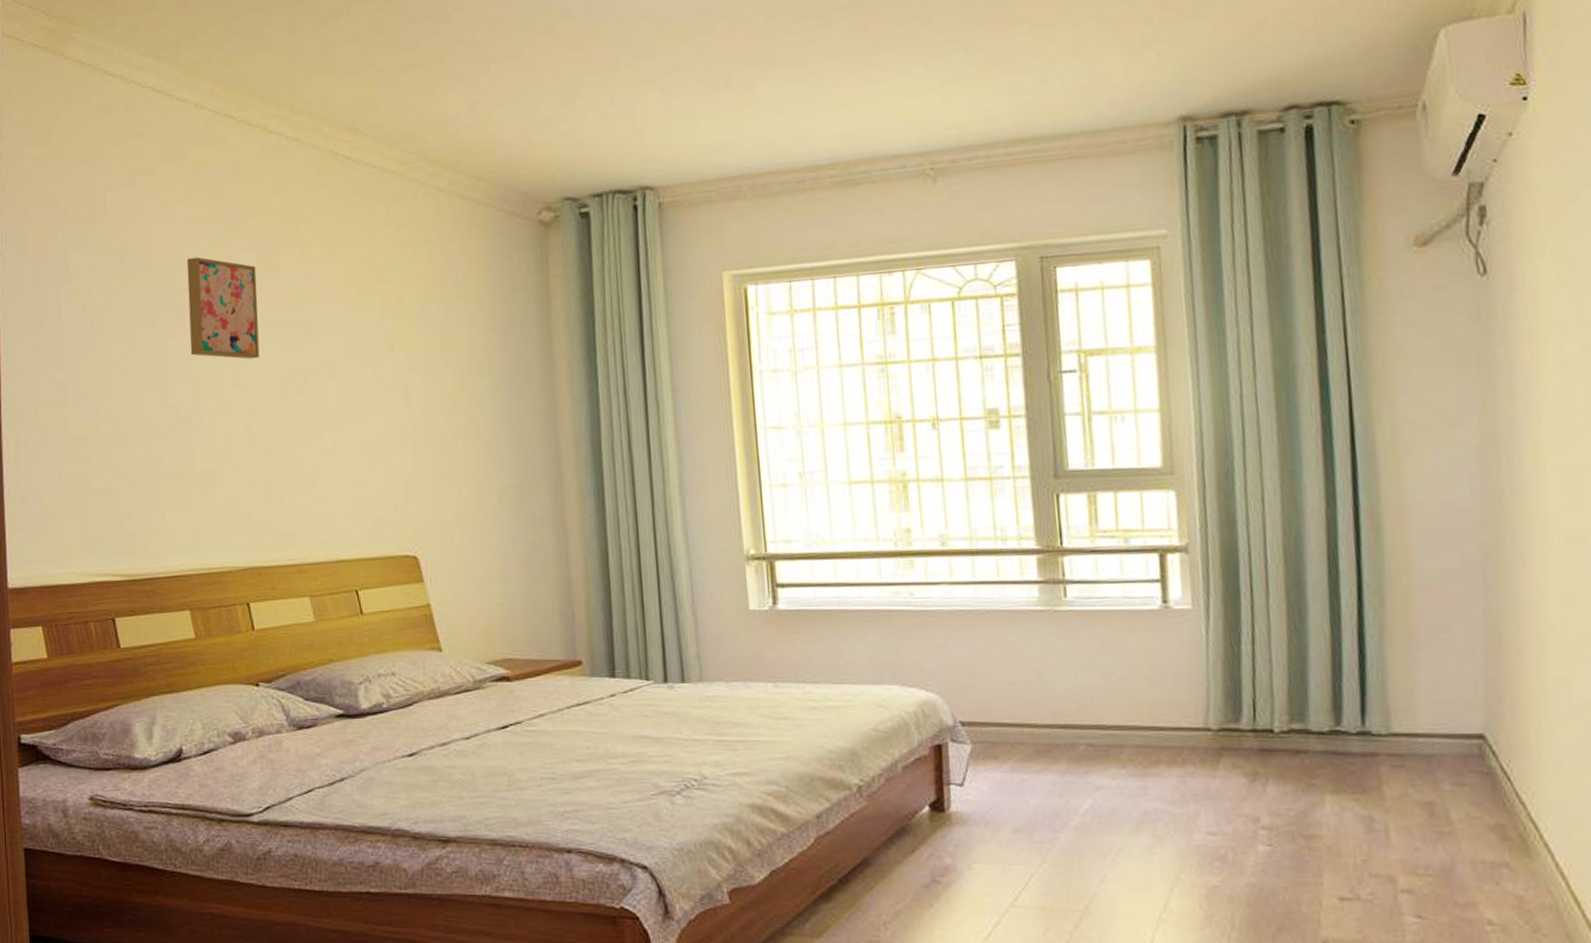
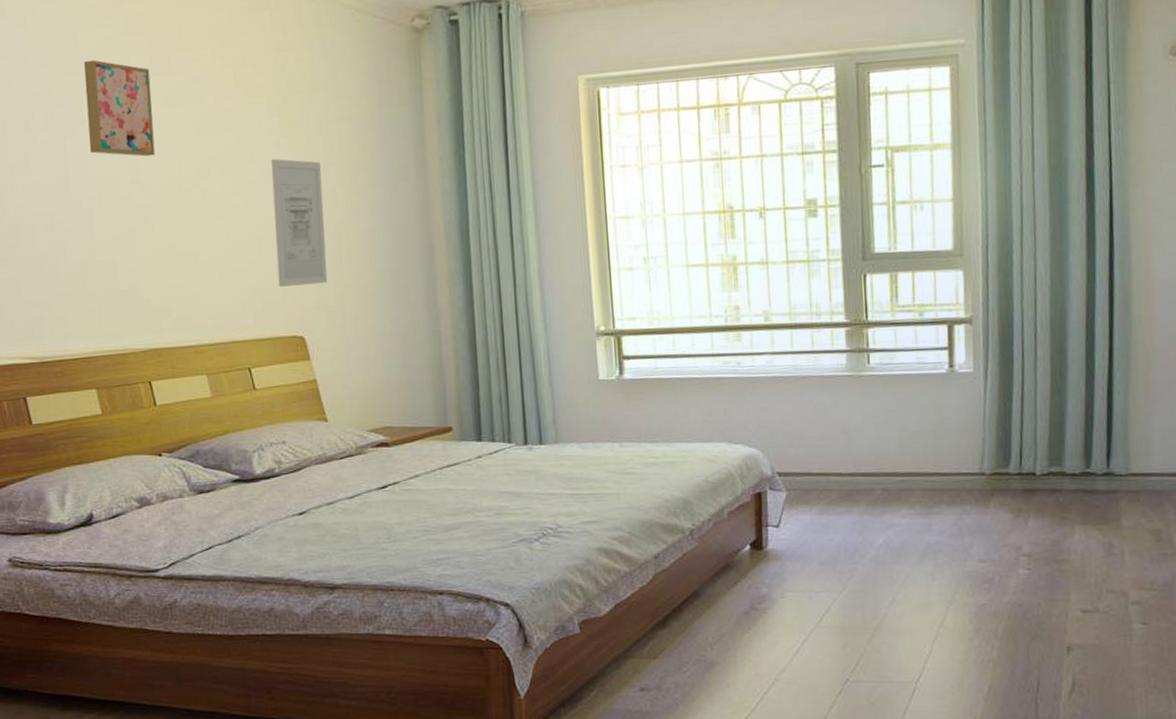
wall art: none [384,362,444,501] -> present [271,159,328,287]

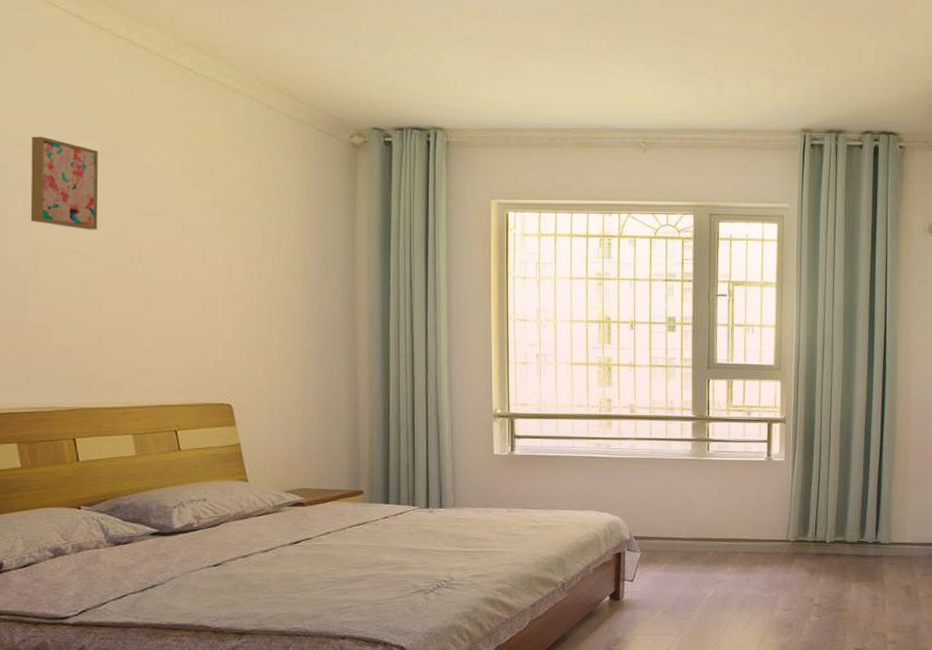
wall art: present [271,159,328,287] -> none [210,244,259,358]

